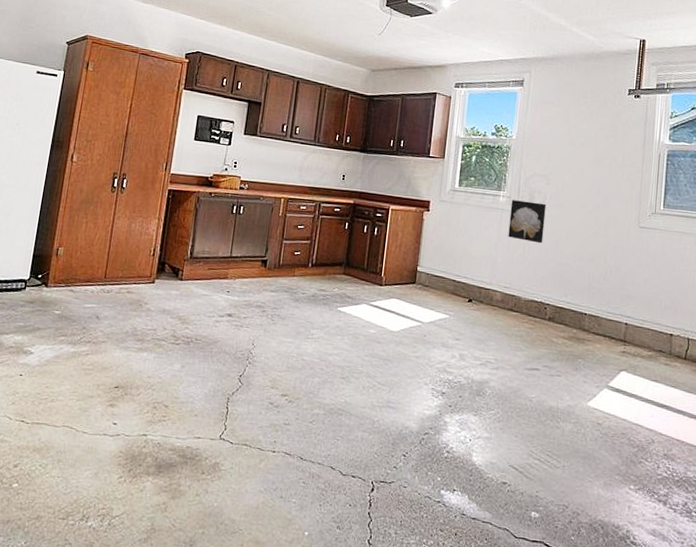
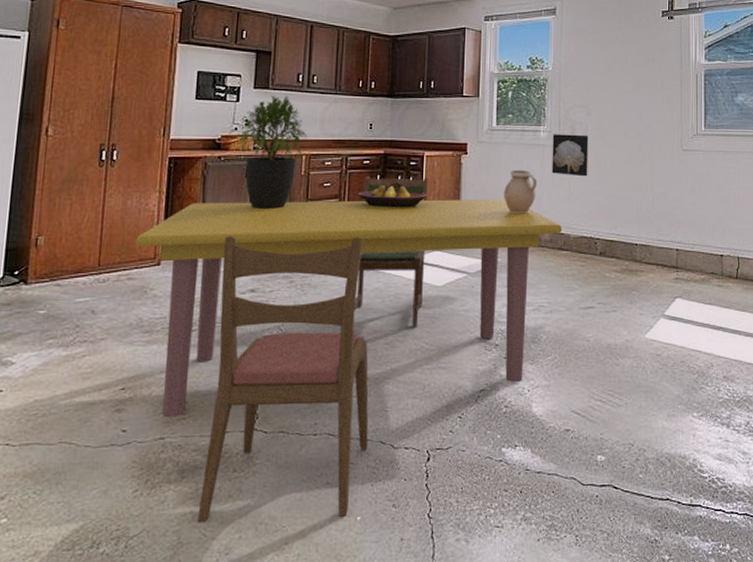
dining table: none [135,231,514,430] -> present [135,198,563,418]
dining chair: none [168,264,329,531] -> present [197,236,369,523]
potted plant: none [226,142,287,245] -> present [237,95,307,209]
dining chair: none [316,222,392,368] -> present [354,175,428,329]
fruit bowl: none [327,232,390,256] -> present [357,185,428,208]
pitcher: none [460,230,493,273] -> present [504,169,537,214]

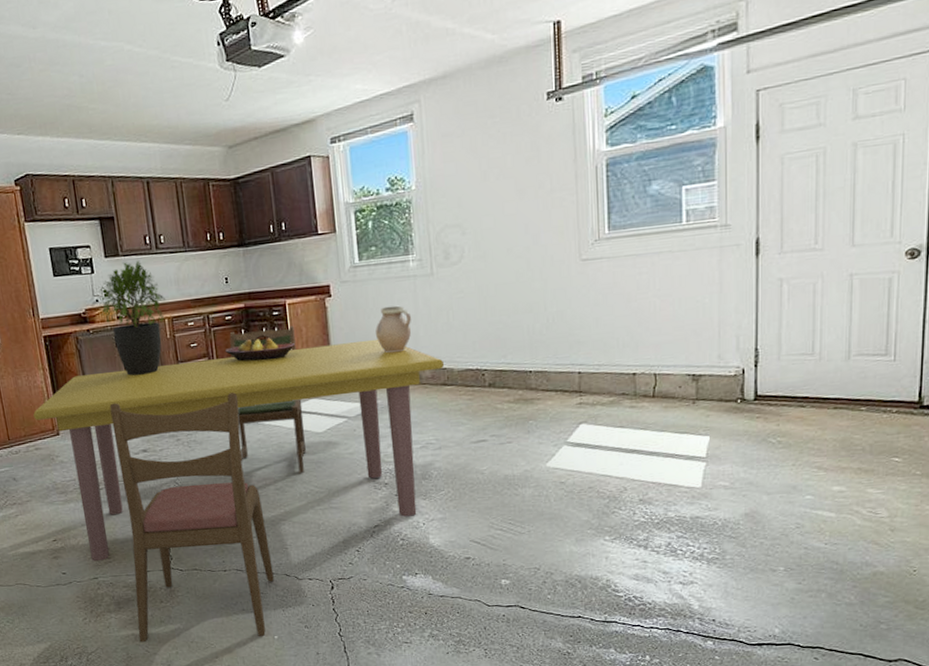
wall art: present [552,134,589,177] -> none [423,258,469,306]

